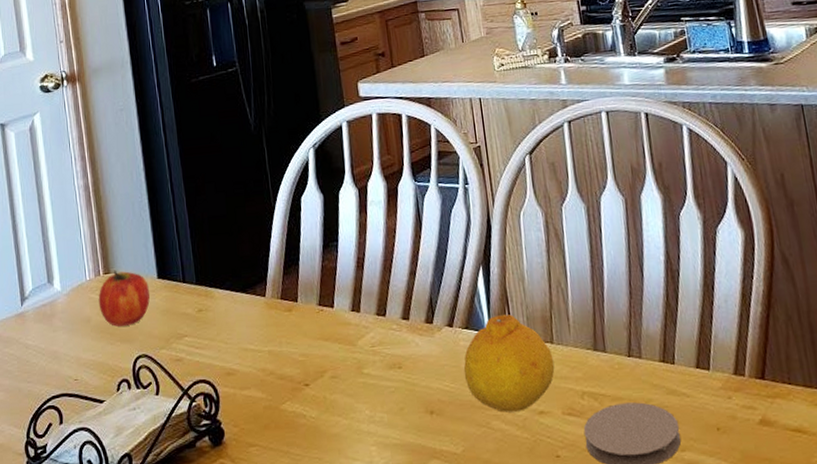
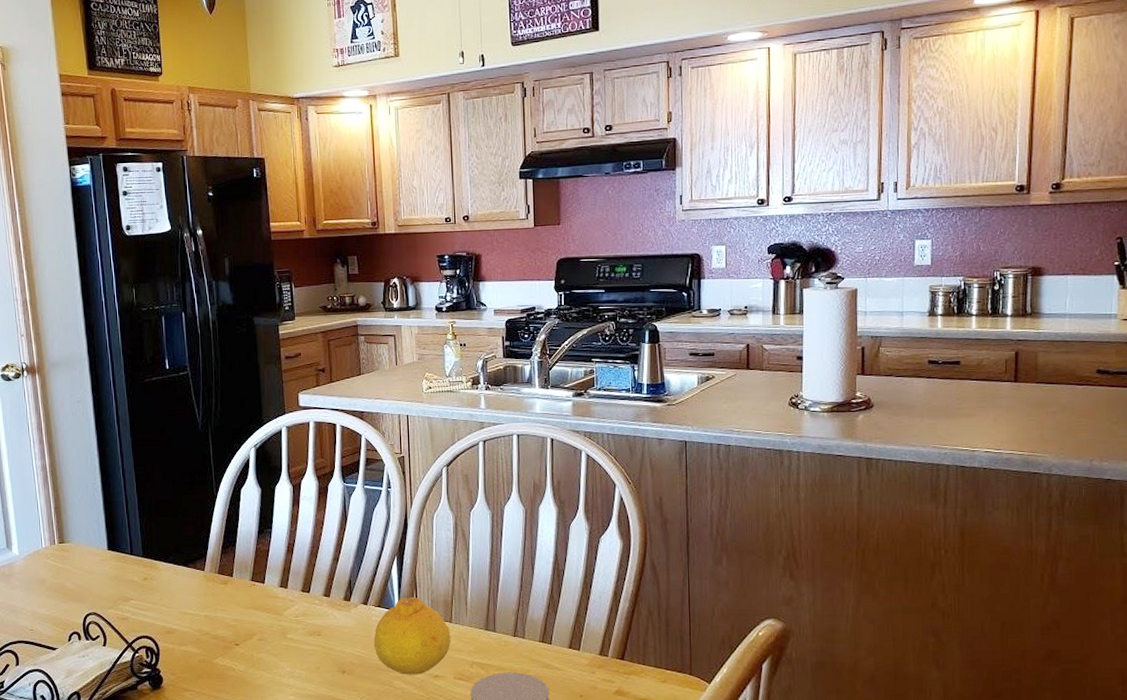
fruit: present [98,271,150,327] -> none [53,541,100,588]

